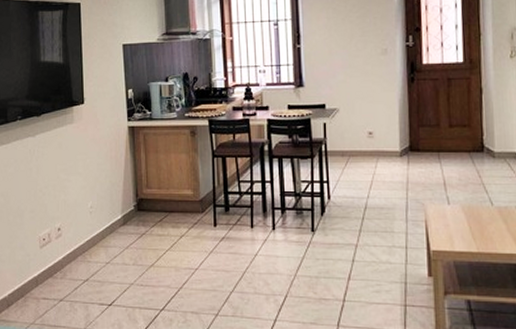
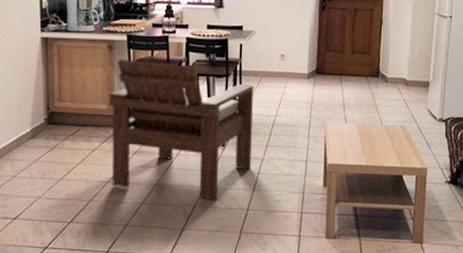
chair: none [194,144,345,291] -> present [109,59,253,201]

